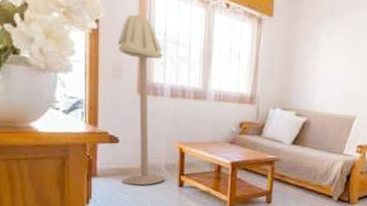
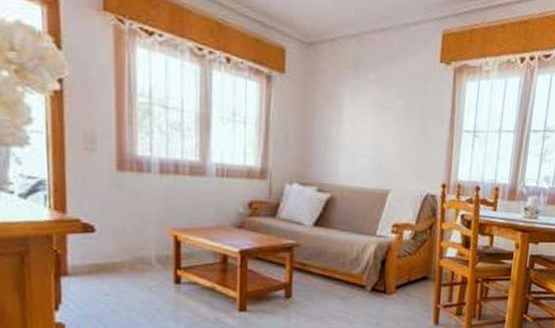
floor lamp: present [117,13,166,186] -> none [88,71,158,284]

